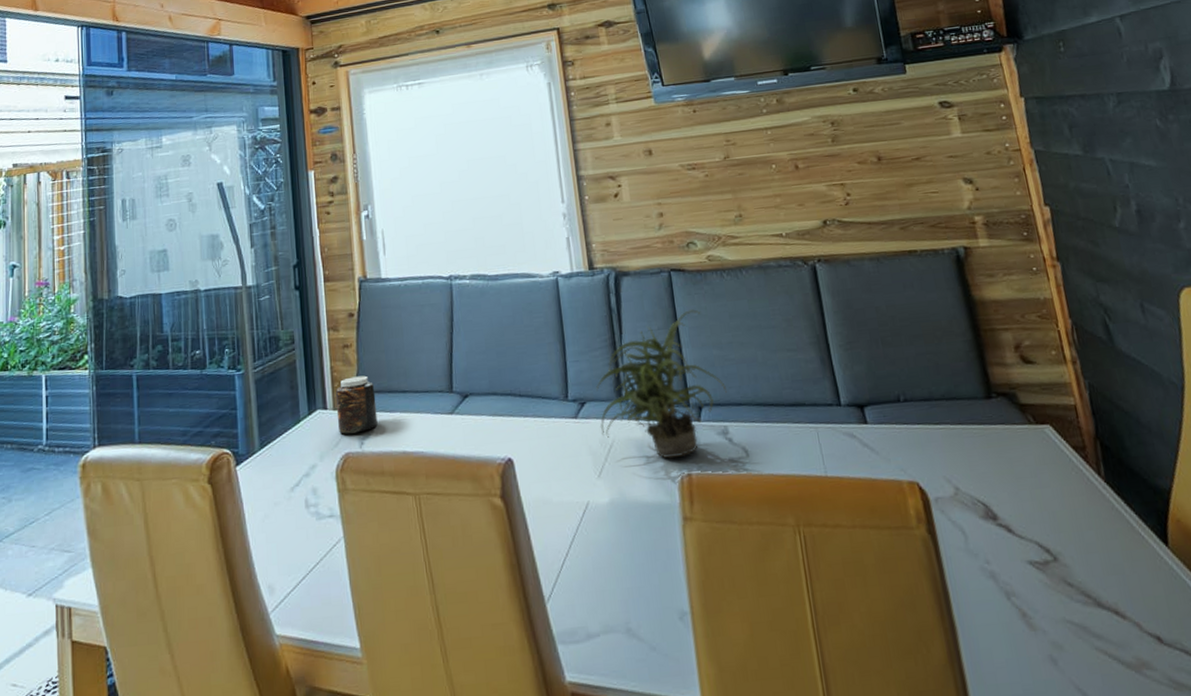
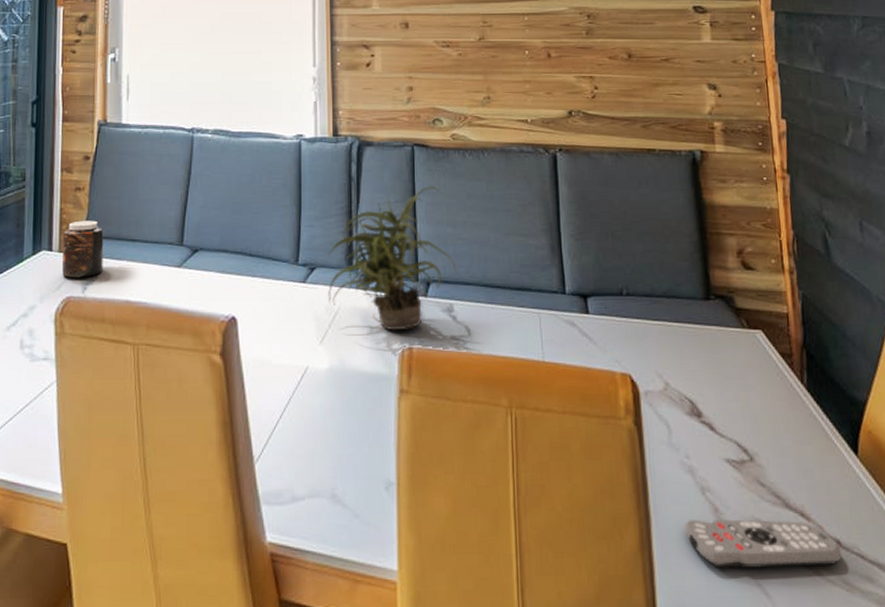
remote control: none [993,620,1164,675] -> present [685,519,841,568]

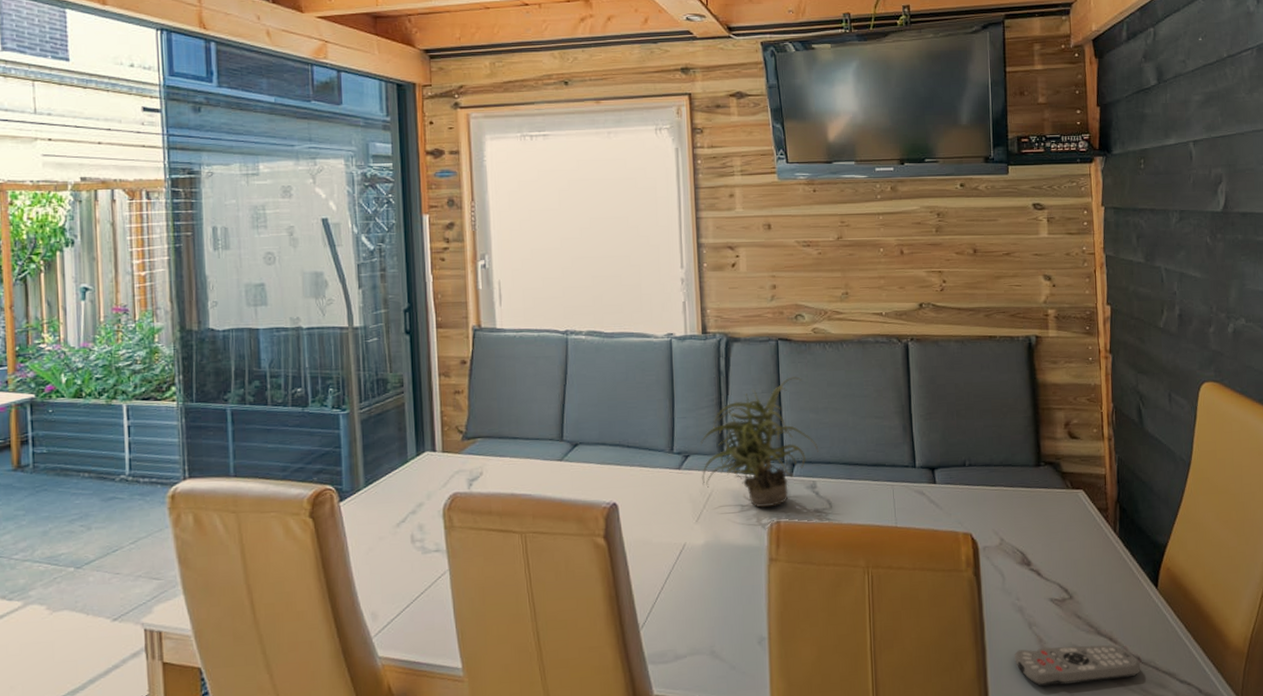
jar: present [61,220,104,278] -> none [445,421,487,476]

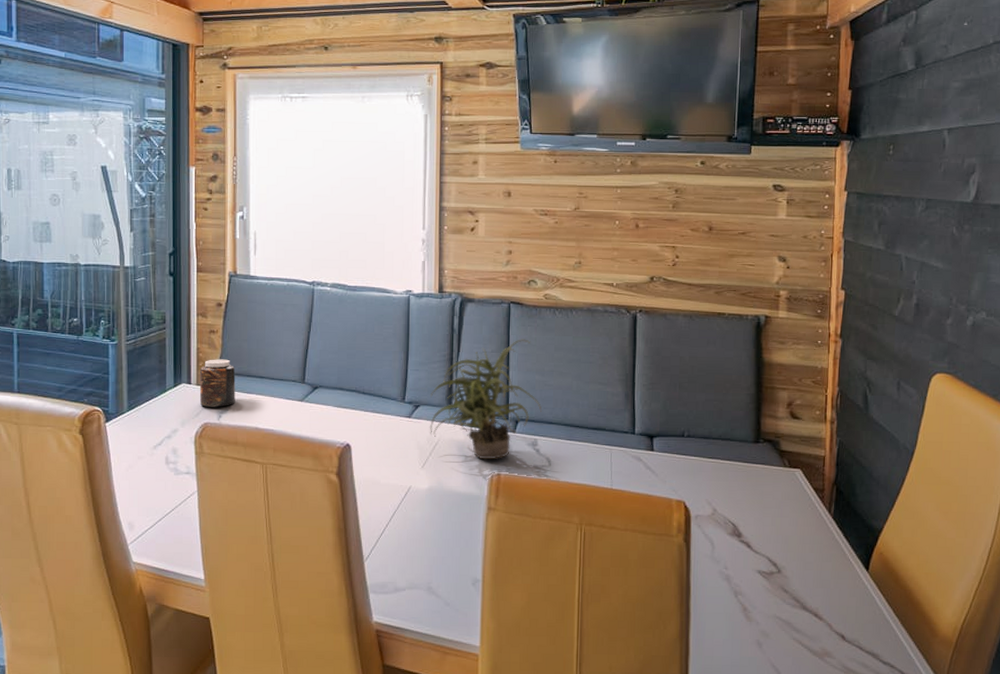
jar: none [445,421,487,476] -> present [199,359,236,407]
remote control: present [1014,645,1140,687] -> none [718,616,843,654]

